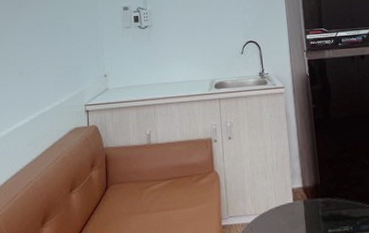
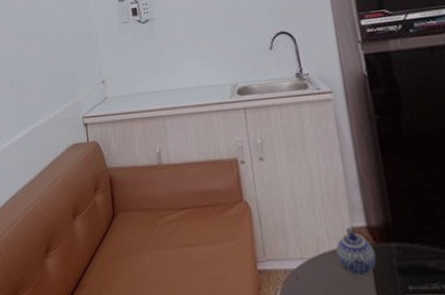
teapot: none [280,188,308,225] -> present [335,227,377,277]

